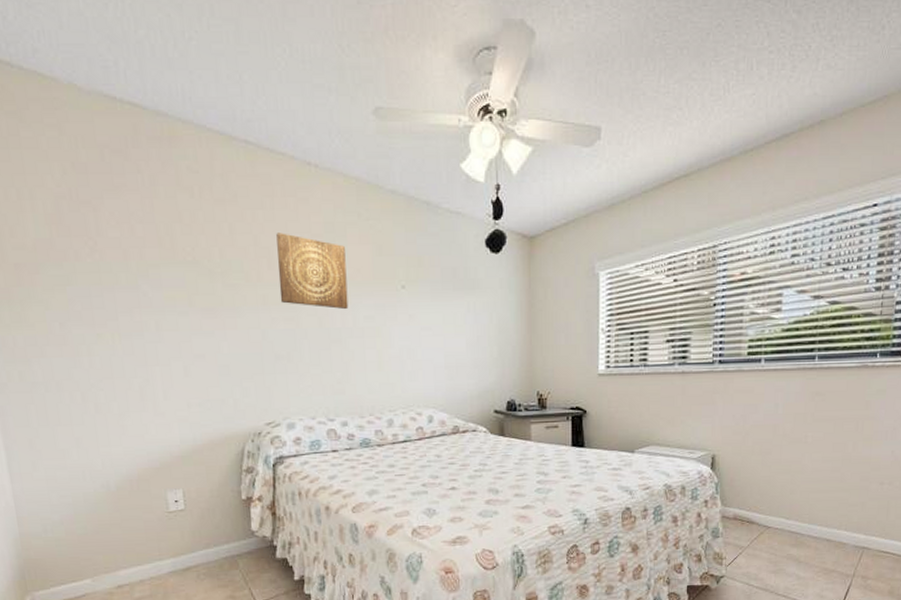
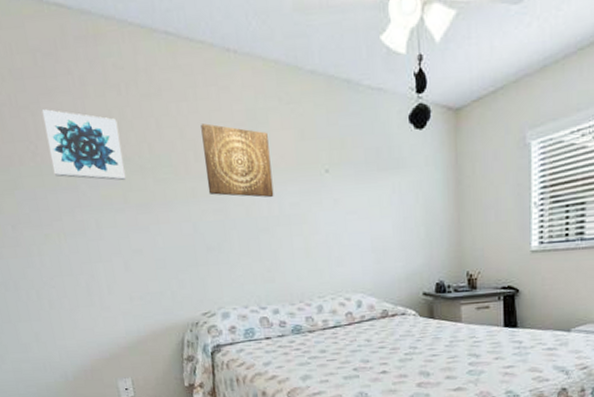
wall art: none [105,206,193,284] -> present [42,109,126,181]

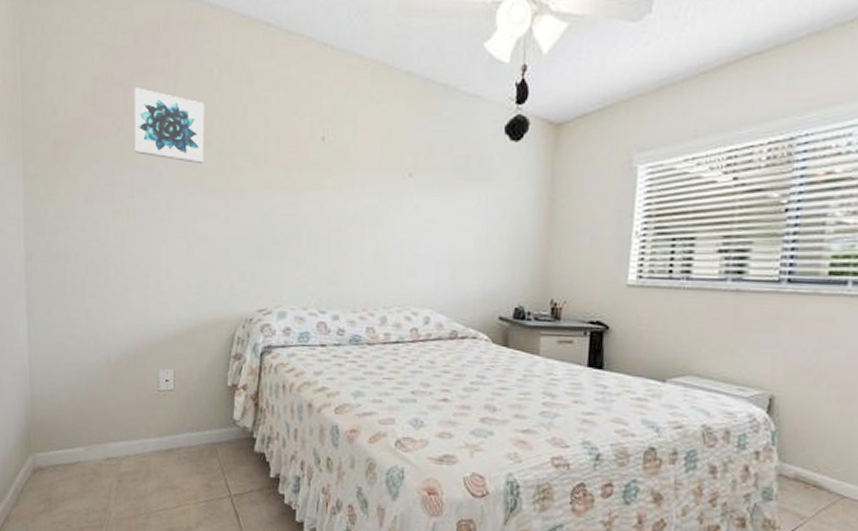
wall art: present [201,123,274,198] -> none [284,115,353,197]

